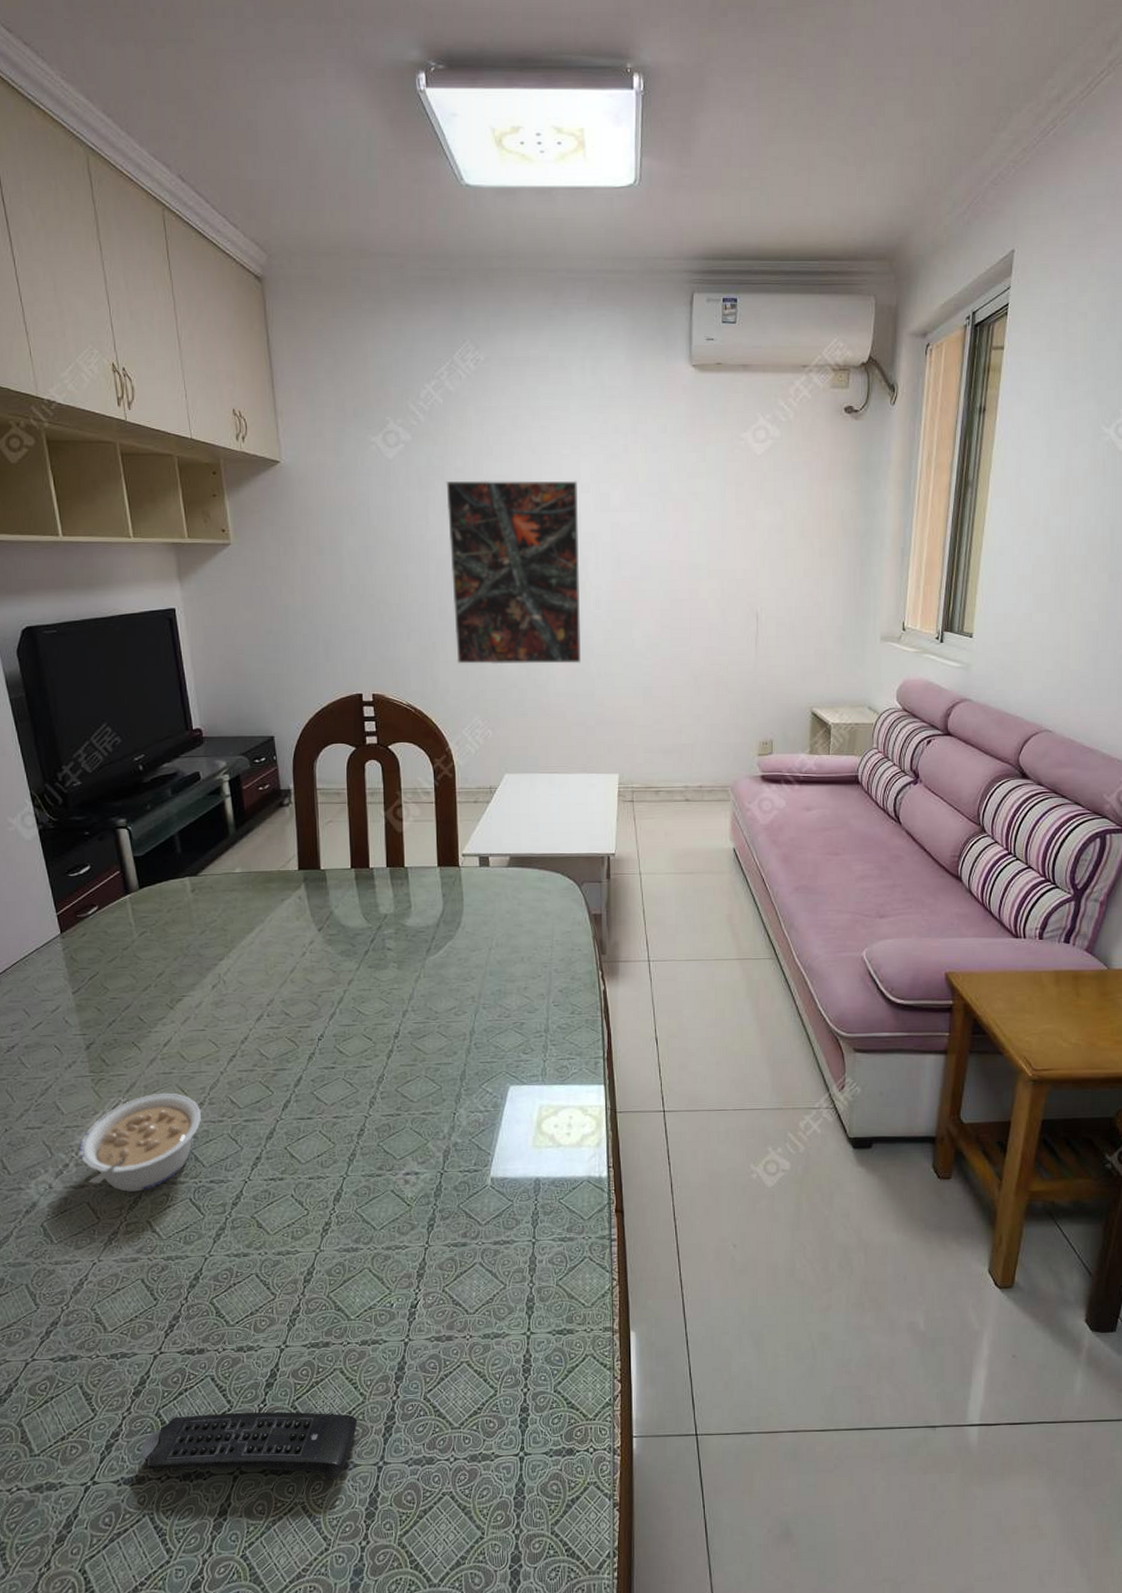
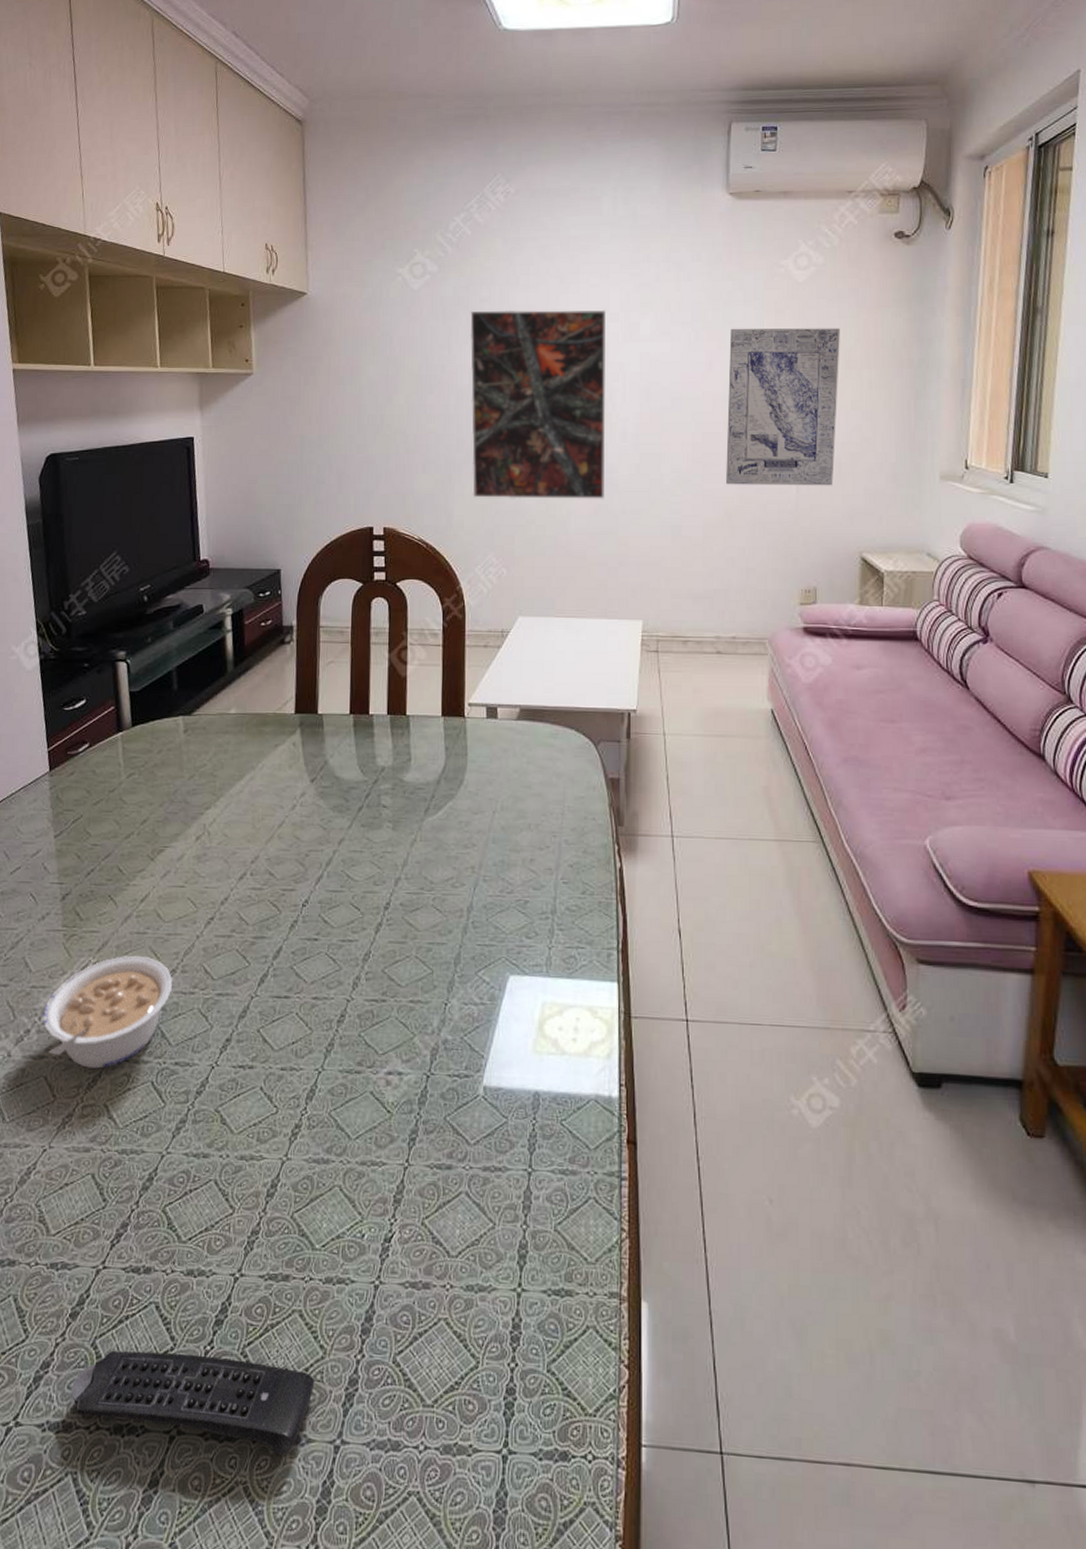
wall art: none [692,499,795,648] -> present [726,328,841,486]

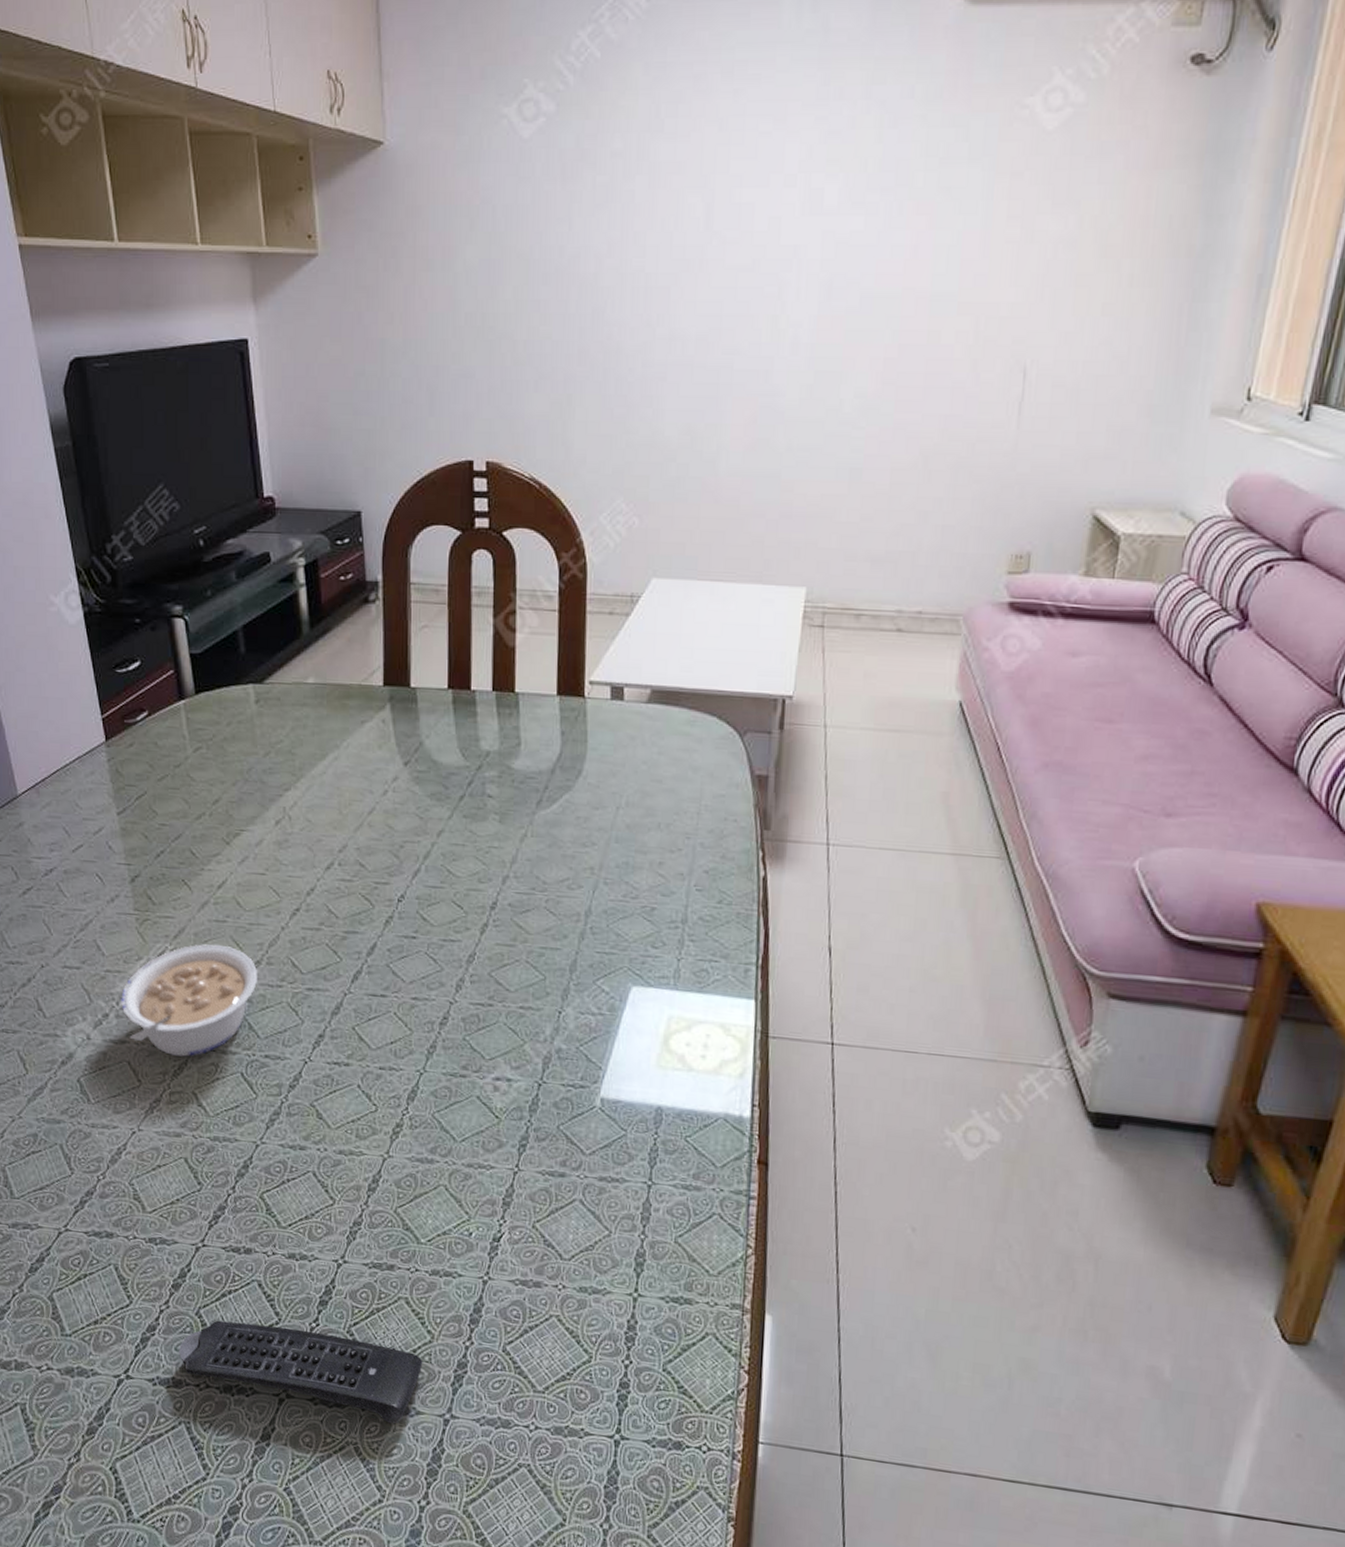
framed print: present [470,309,606,499] -> none [597,168,779,431]
wall art: present [726,328,841,486] -> none [925,197,1099,420]

